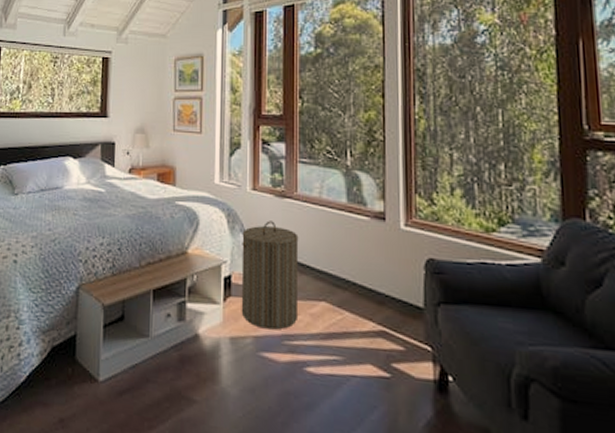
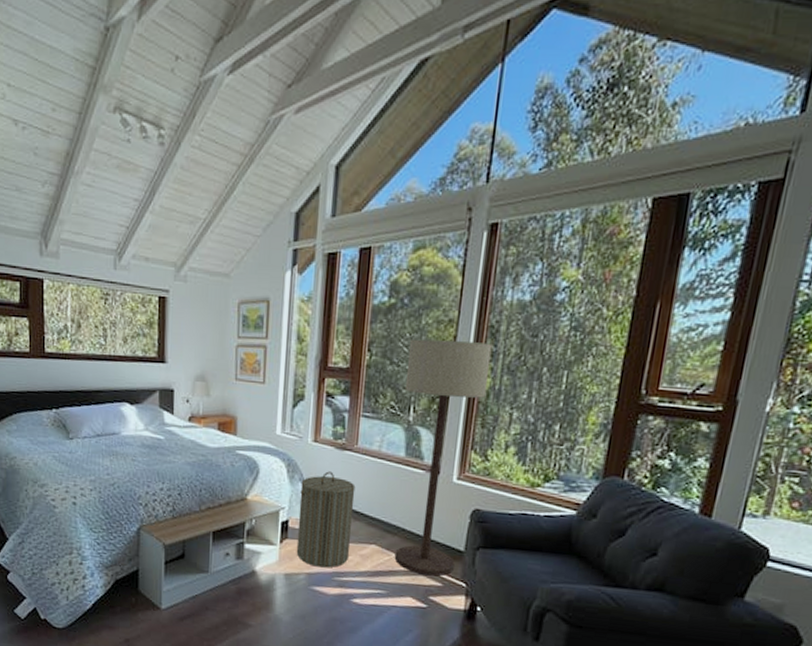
floor lamp: none [339,85,423,339] -> present [394,339,493,577]

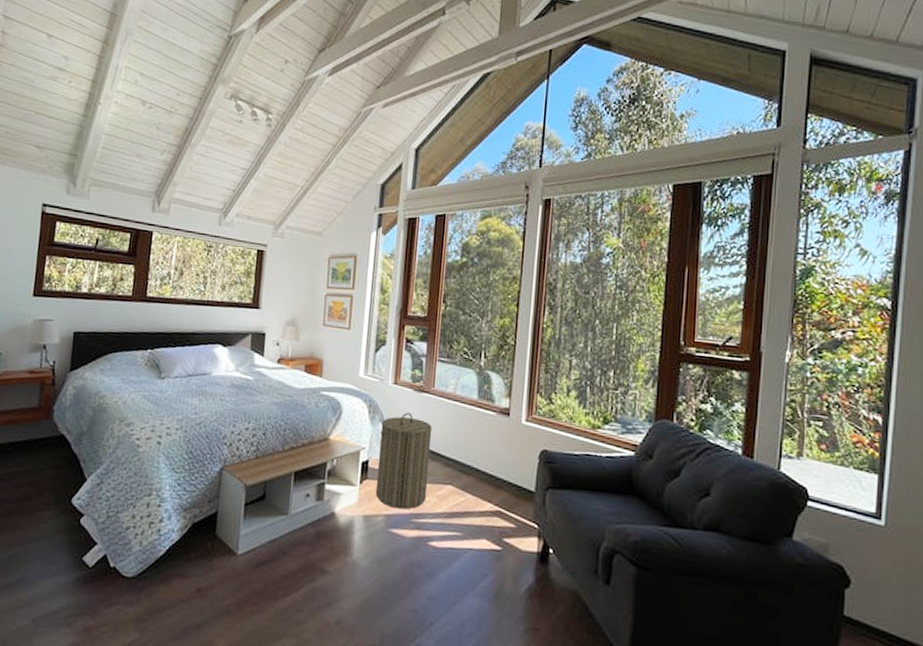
floor lamp: present [394,339,493,577] -> none [469,292,551,518]

